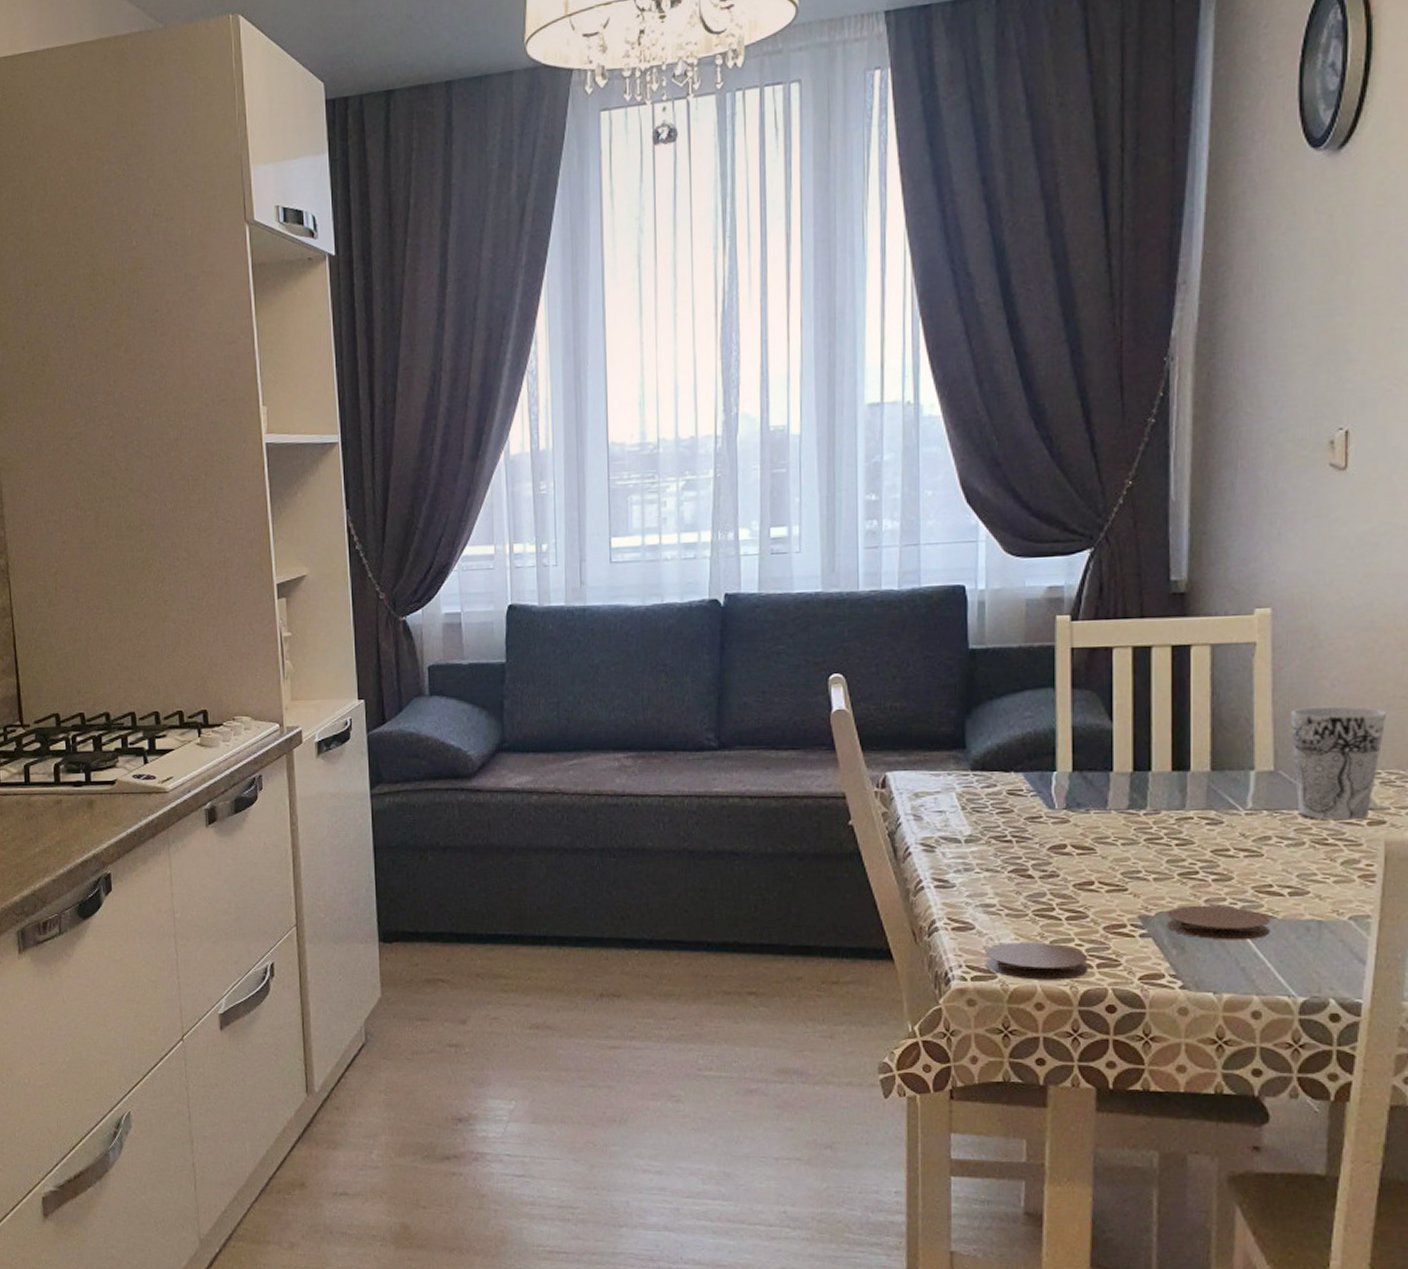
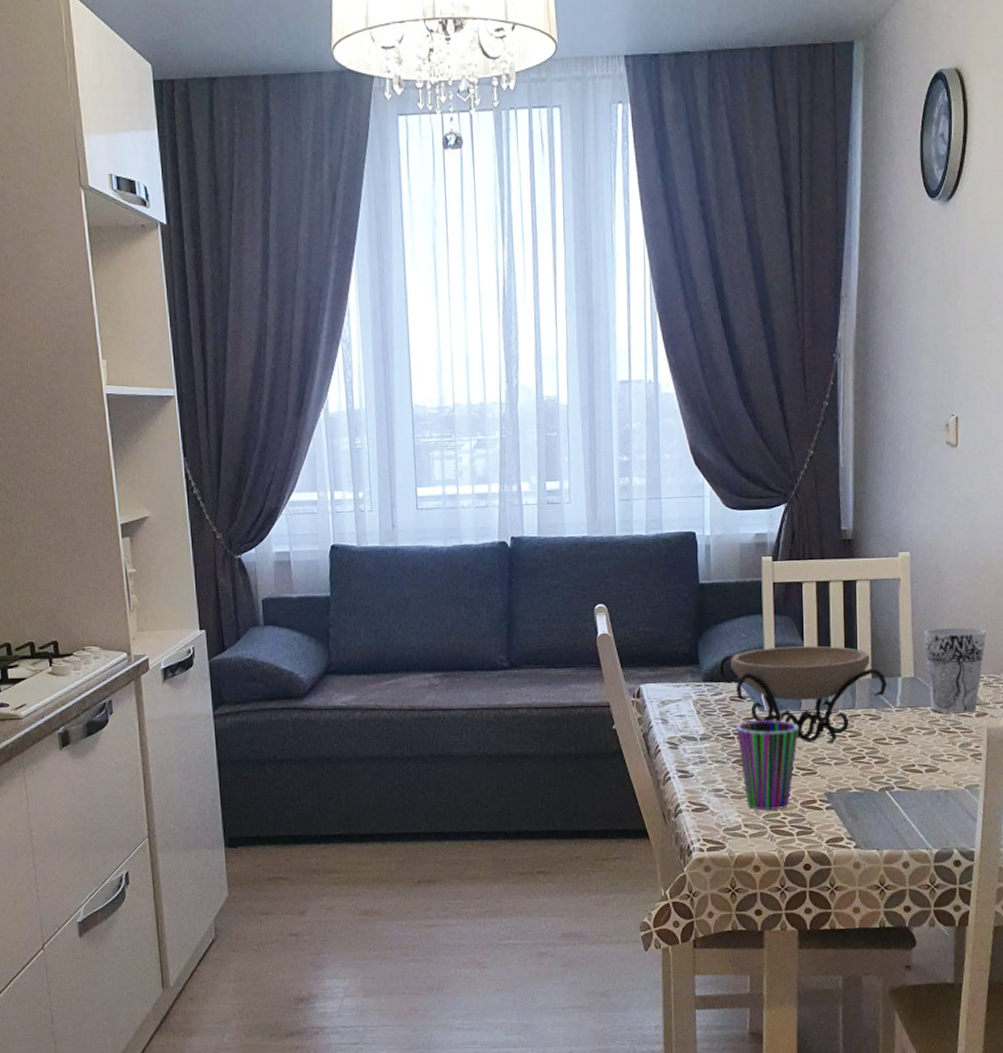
coaster: present [985,942,1088,980] -> none [717,817,791,848]
decorative bowl: none [992,728,1233,855] -> present [718,645,887,745]
cup: none [1015,820,1103,935] -> present [736,720,799,811]
coaster: present [1166,905,1271,940] -> none [844,782,914,809]

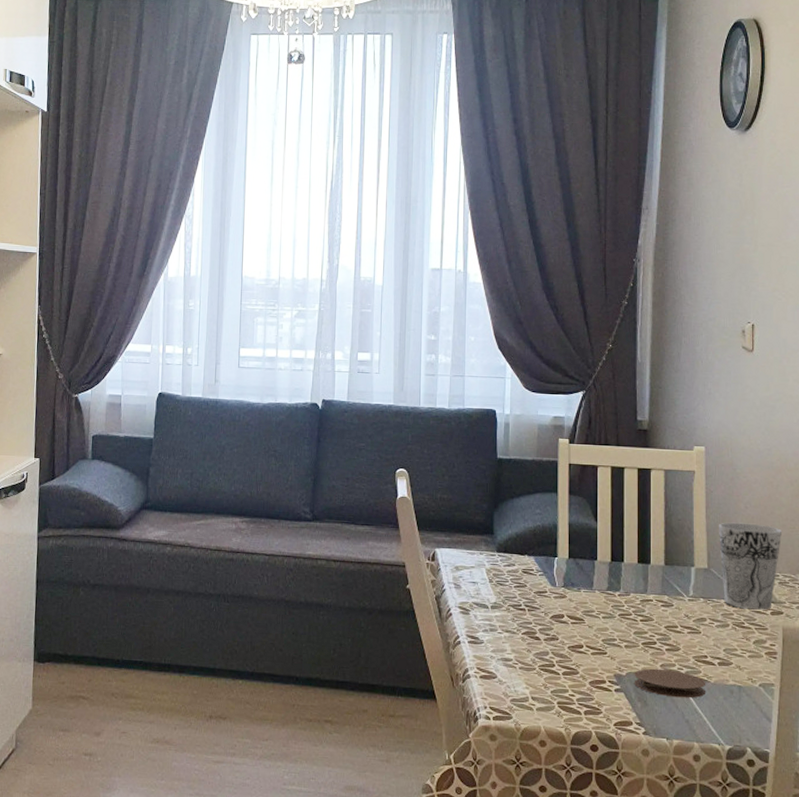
decorative bowl: present [718,645,887,745] -> none [512,525,680,627]
cup: present [736,720,799,811] -> none [528,595,590,686]
coaster: none [844,782,914,809] -> present [634,668,706,698]

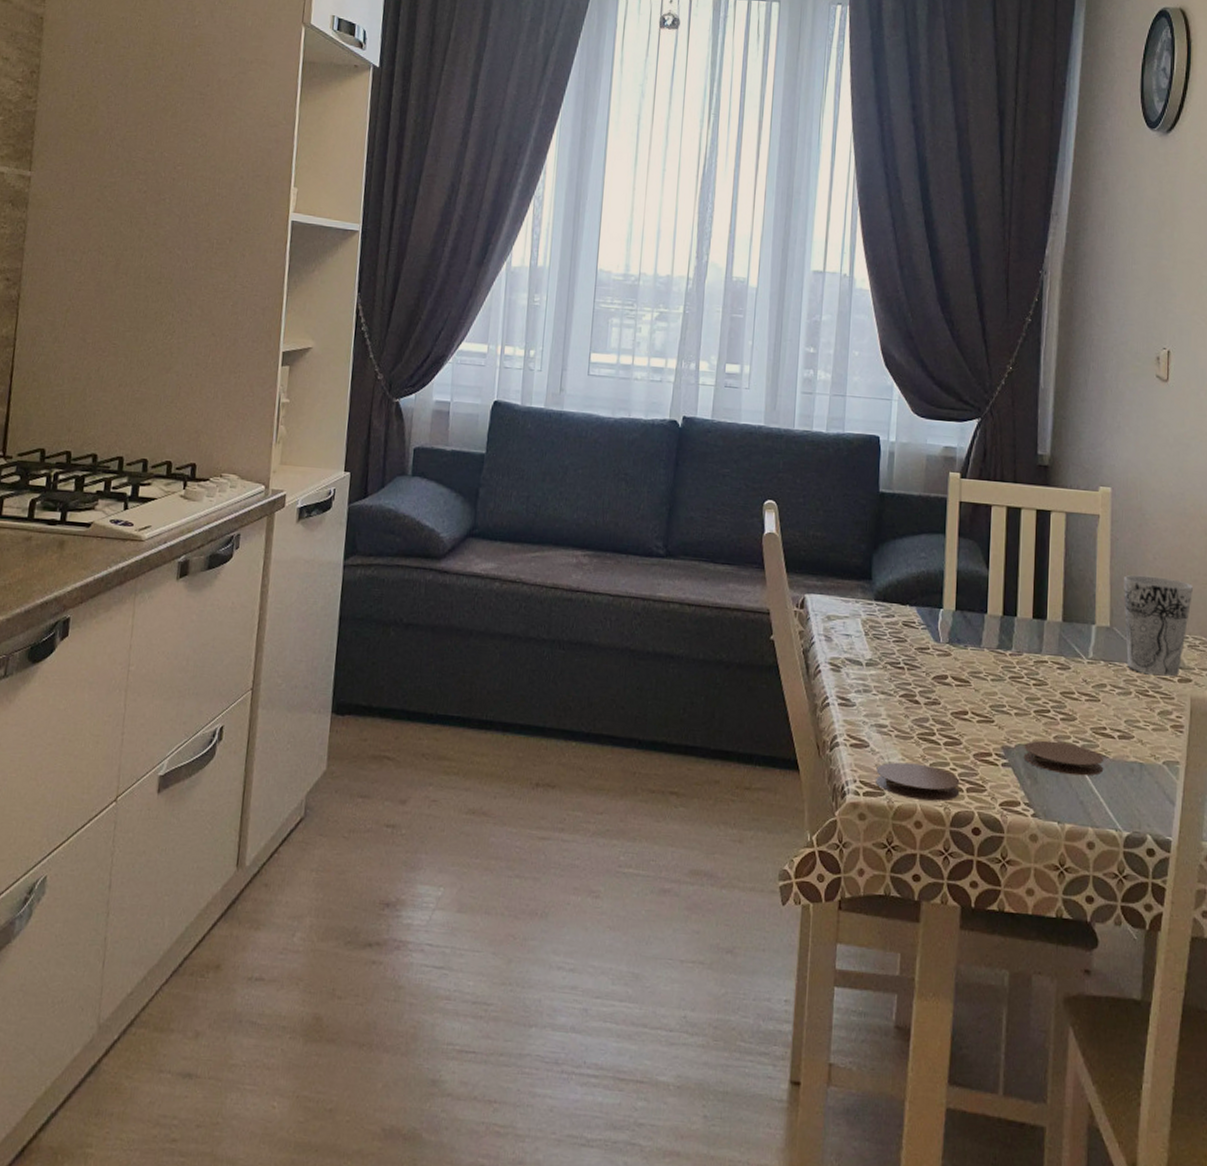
coaster: none [504,690,578,723] -> present [876,762,960,801]

